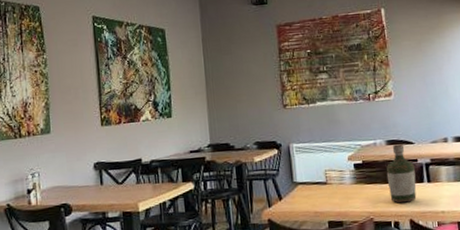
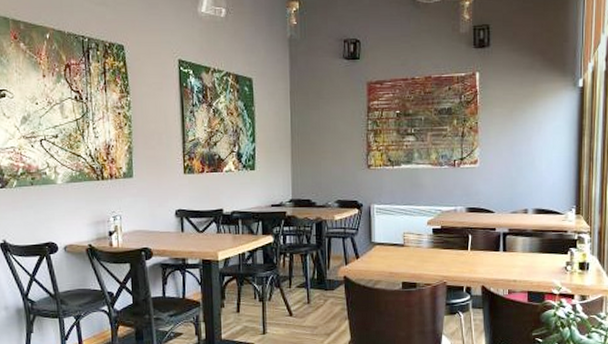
bottle: present [386,144,417,203] -> none [463,212,492,270]

